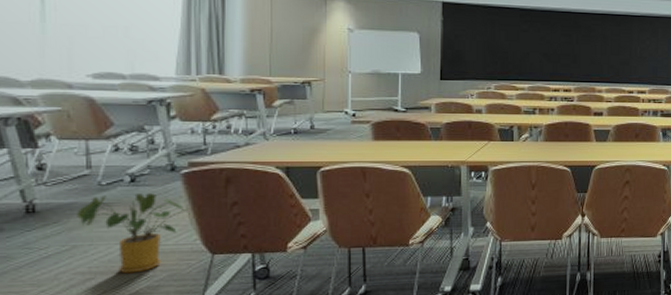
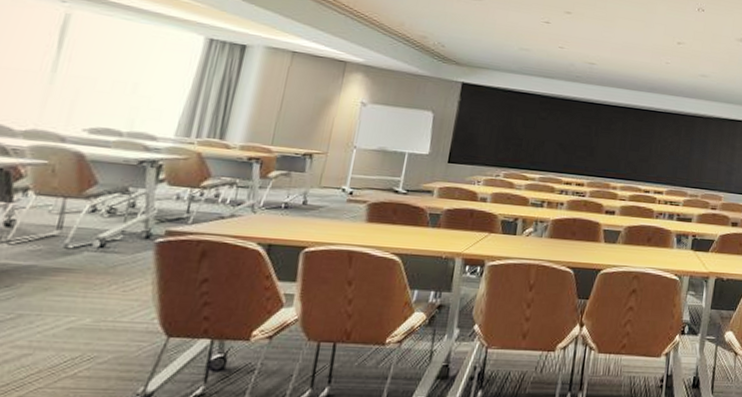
house plant: present [77,193,190,274] -> none [32,260,156,352]

